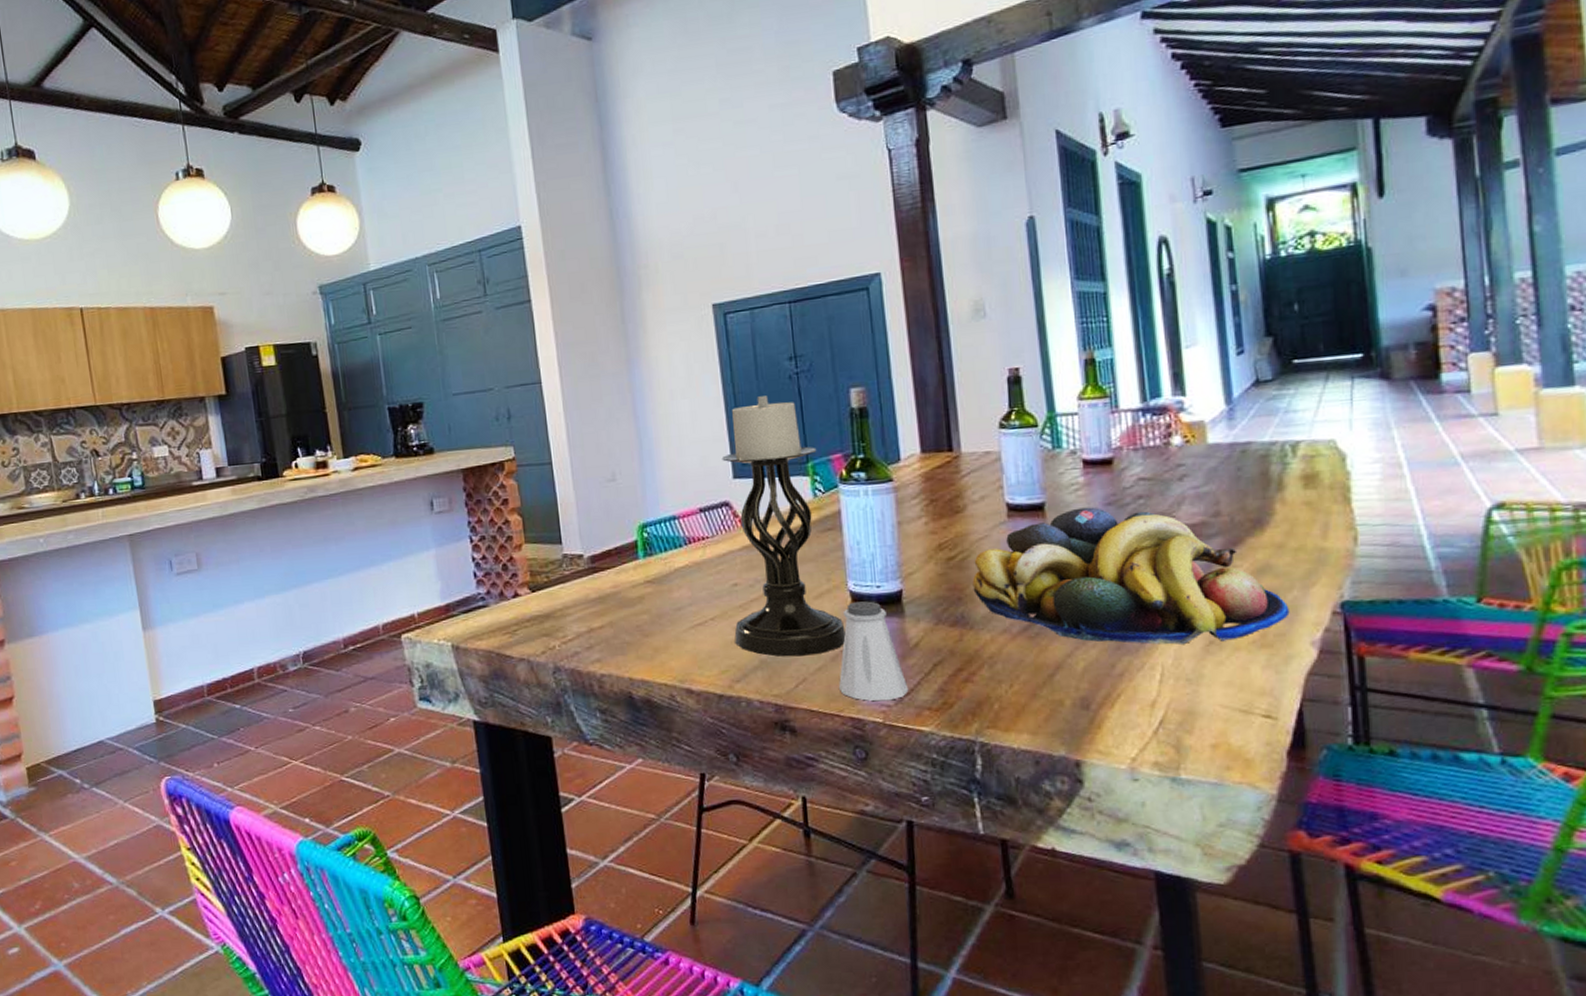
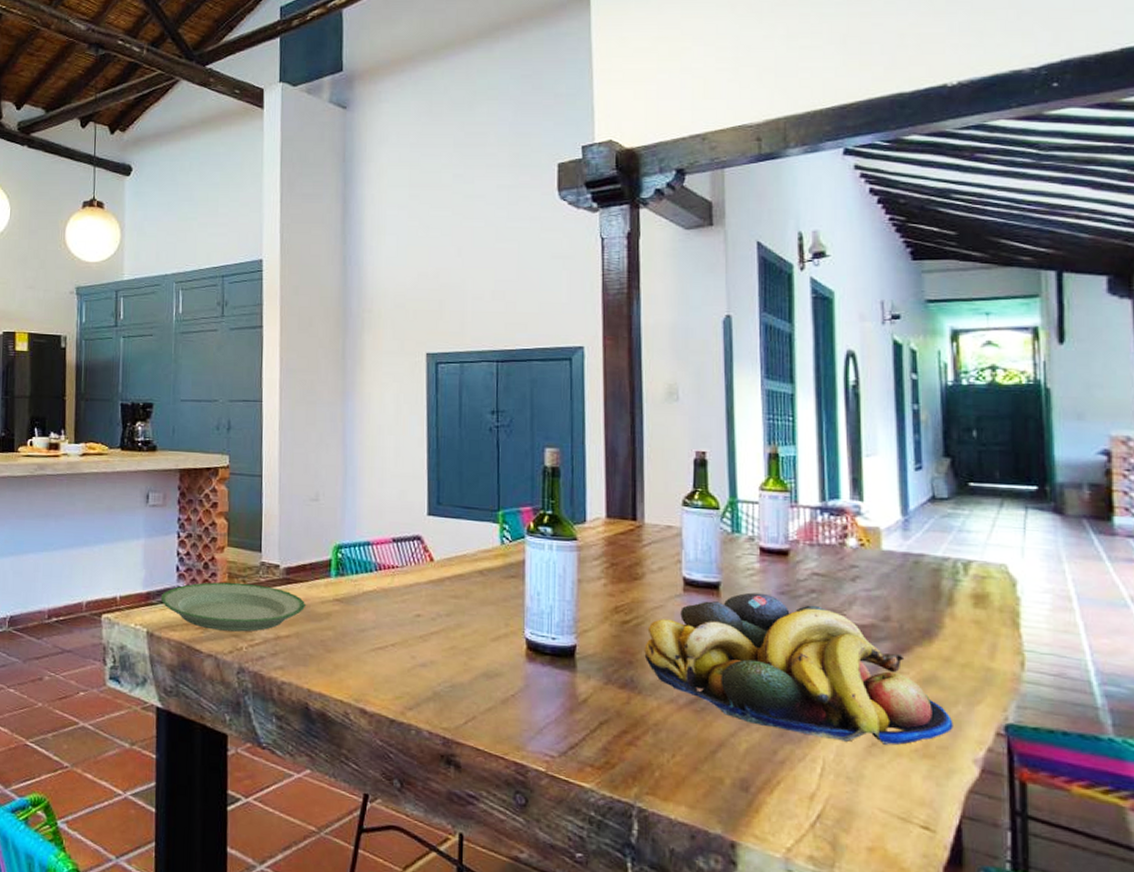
plate: none [461,578,617,633] -> present [160,582,307,632]
candle holder: present [722,396,846,657] -> none [412,443,518,695]
saltshaker: present [839,601,909,702] -> none [507,650,573,752]

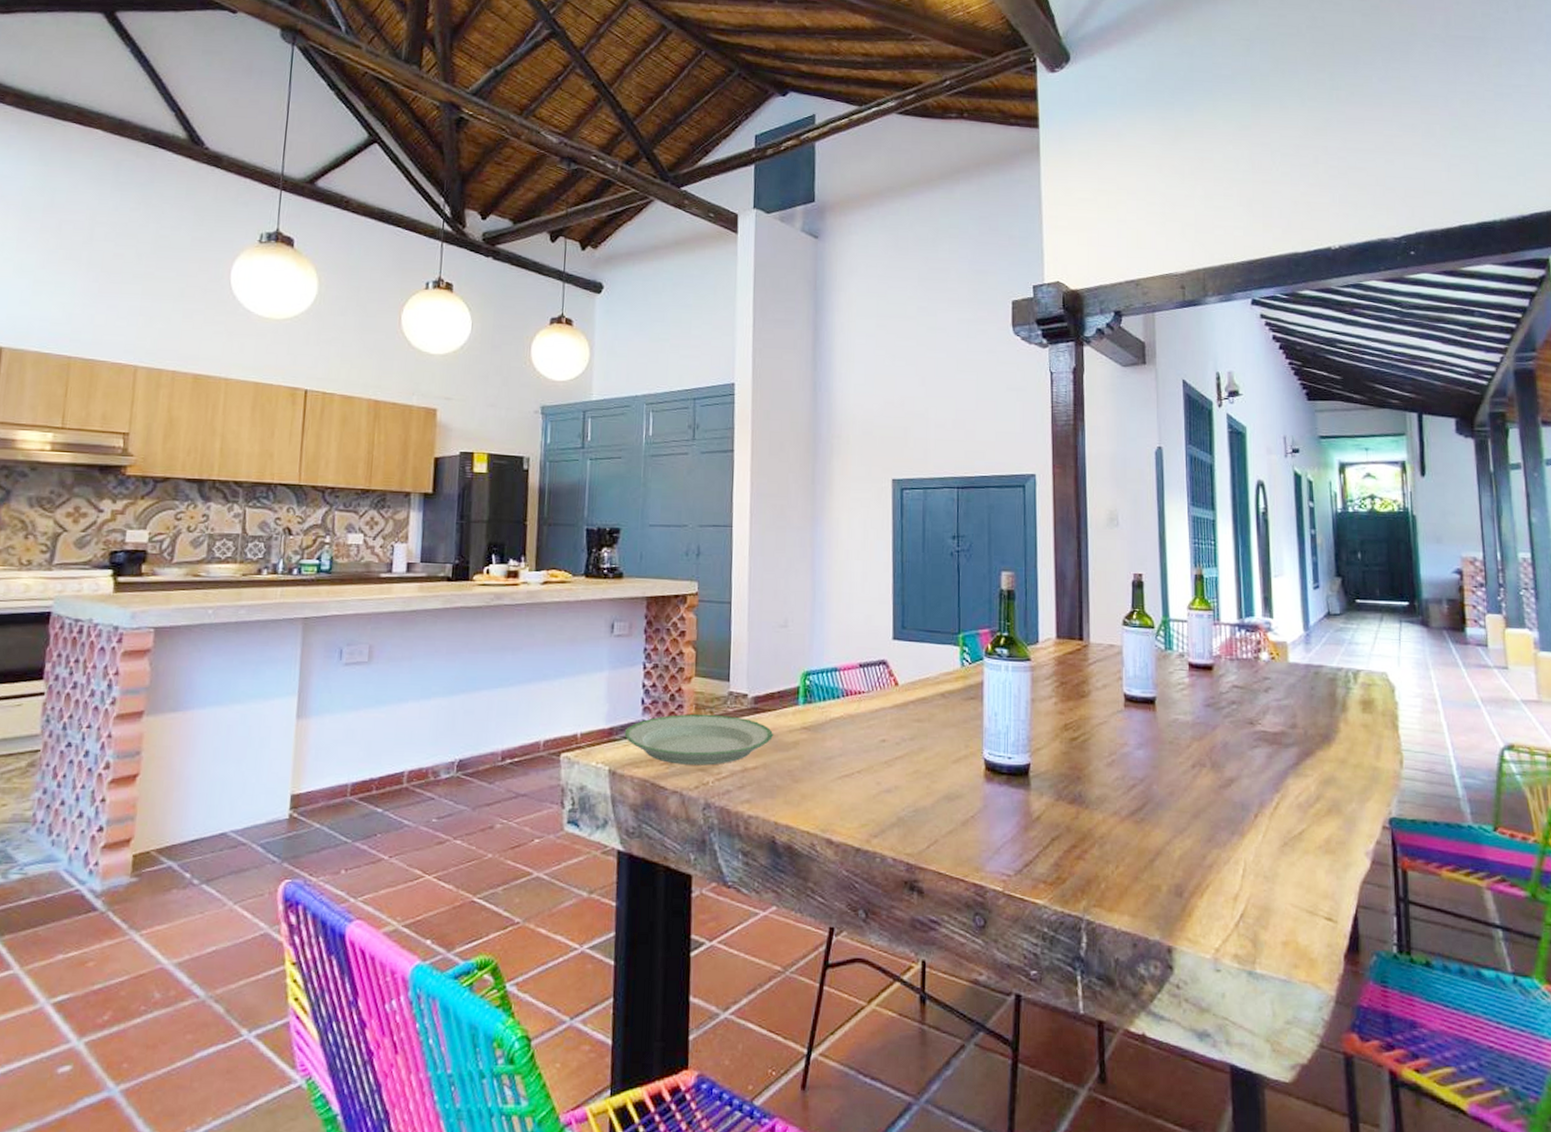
fruit bowl: present [644,592,953,746] -> none [1091,706,1349,844]

